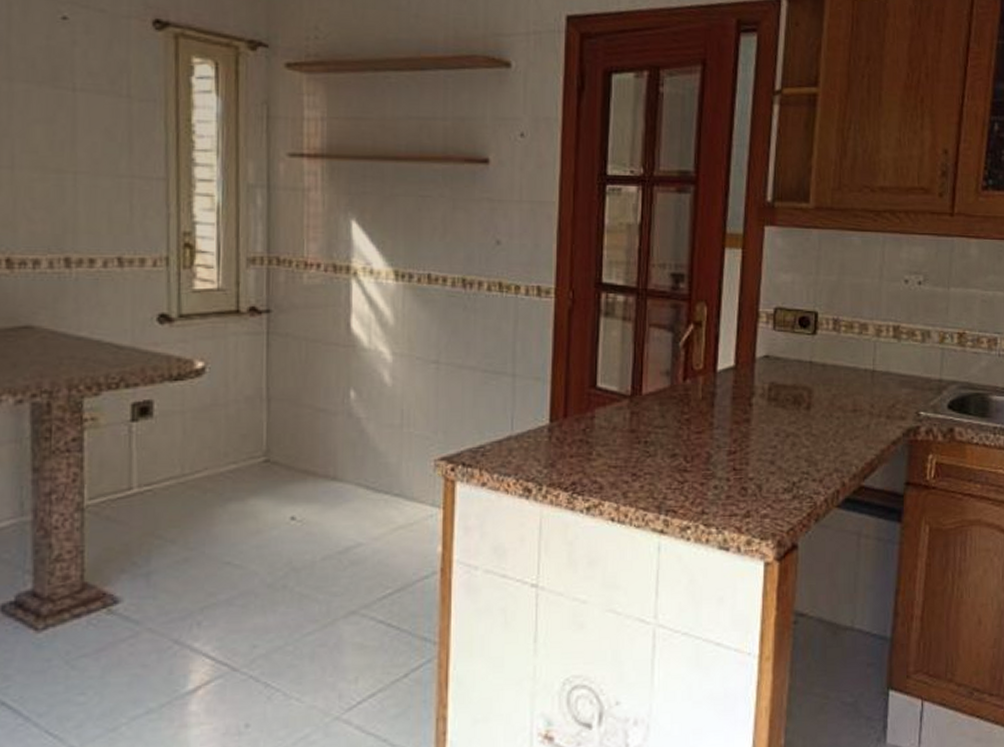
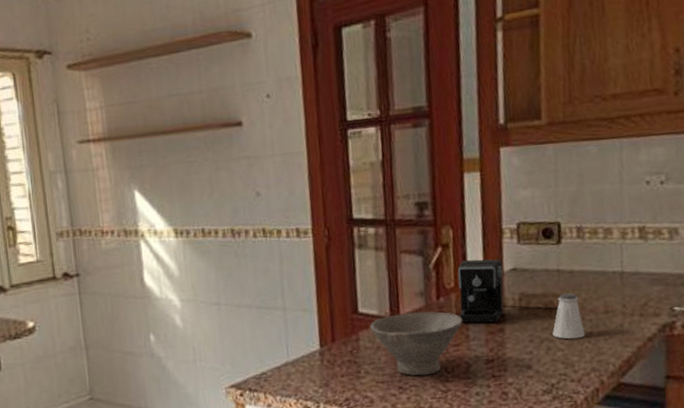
bowl: none [607,393,708,463] -> present [369,311,463,376]
coffee maker: none [706,341,808,412] -> present [457,259,559,323]
saltshaker: none [799,388,832,436] -> present [552,293,586,339]

